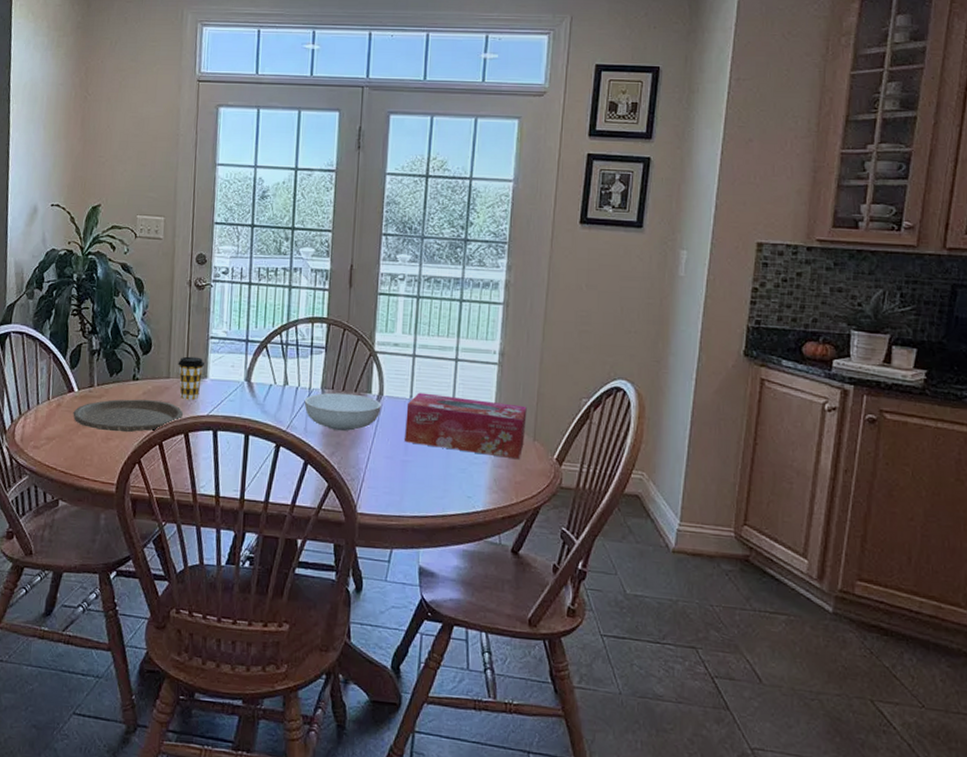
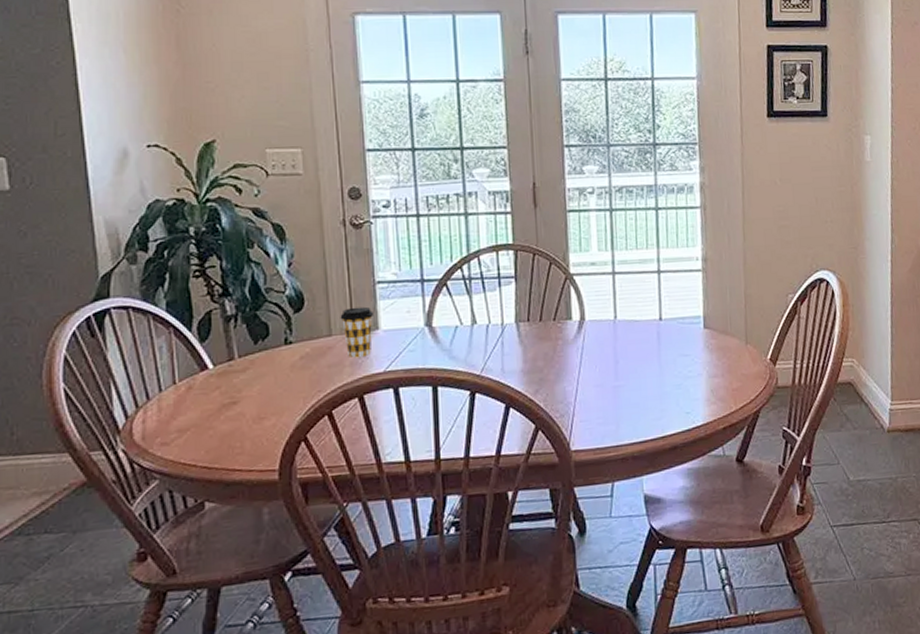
plate: present [73,399,184,433] -> none [210,364,355,410]
serving bowl: present [304,392,381,431] -> none [497,323,585,366]
tissue box: present [405,392,527,460] -> none [611,310,737,367]

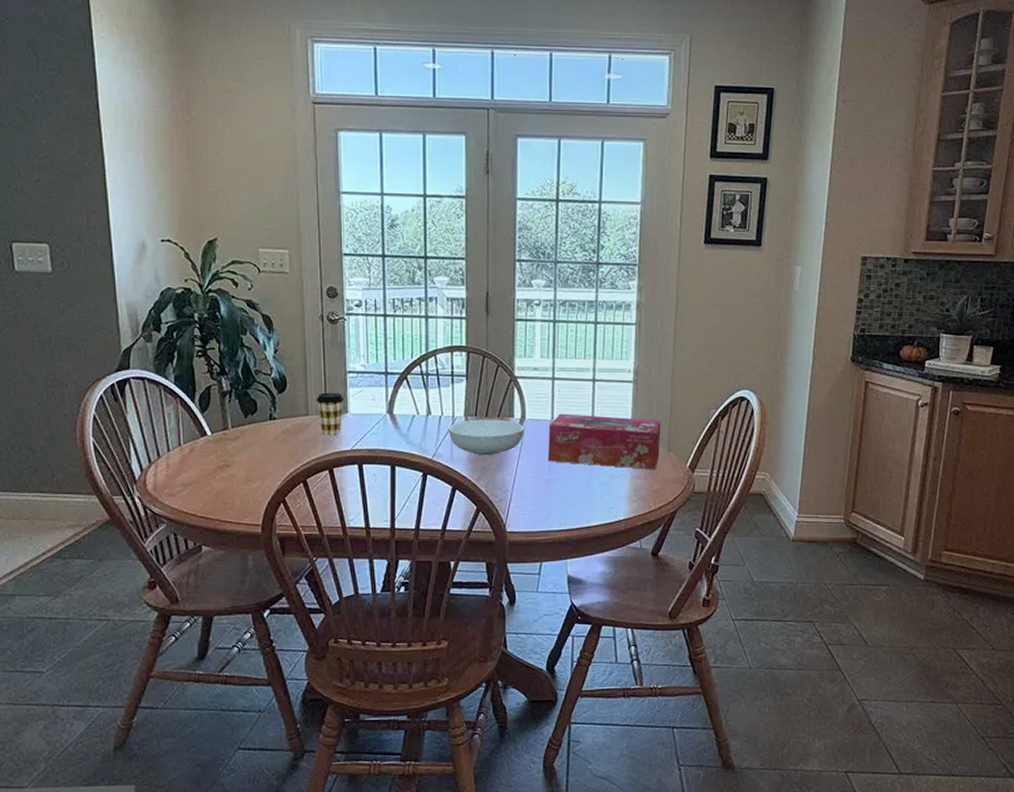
serving bowl: none [497,323,585,366] -> present [448,419,524,455]
tissue box: none [611,310,737,367] -> present [548,413,661,470]

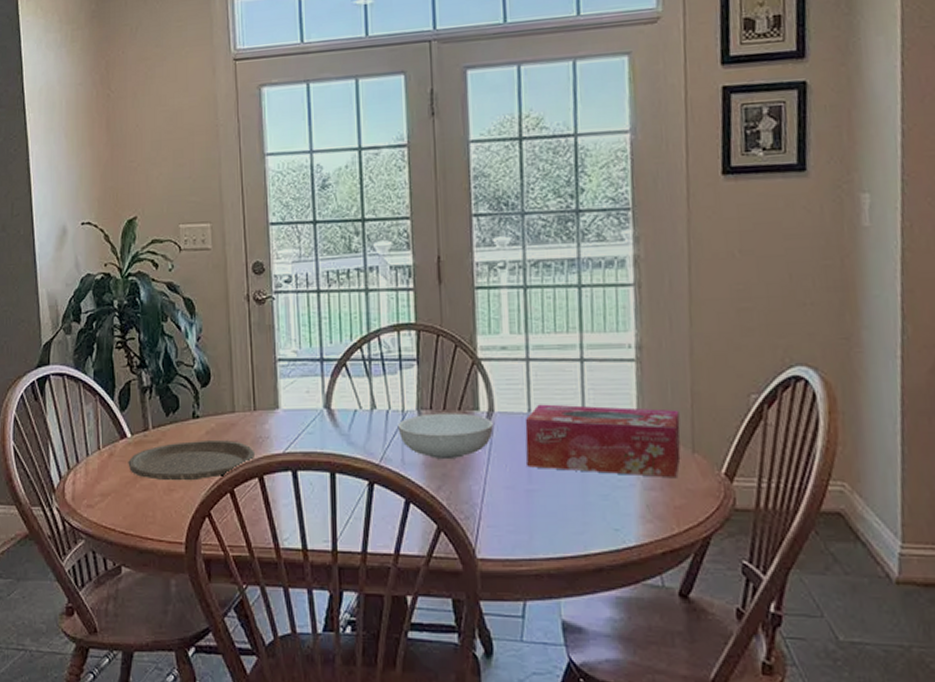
plate: none [208,438,327,473] -> present [128,439,256,481]
coffee cup: present [316,392,344,436] -> none [243,384,274,437]

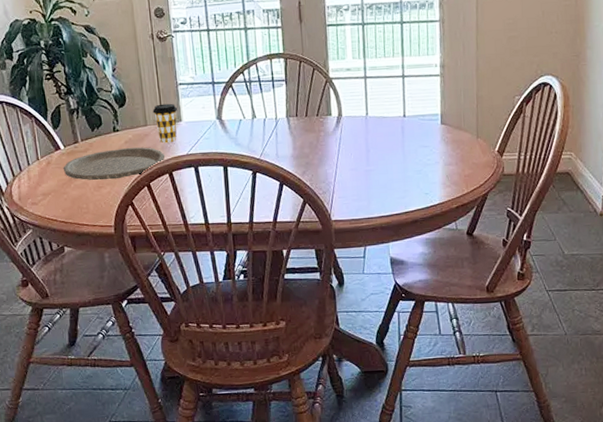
coffee cup: none [243,384,274,437] -> present [152,103,177,144]
serving bowl: present [397,412,493,459] -> none [272,118,342,152]
tissue box: present [525,404,681,478] -> none [364,109,469,156]

